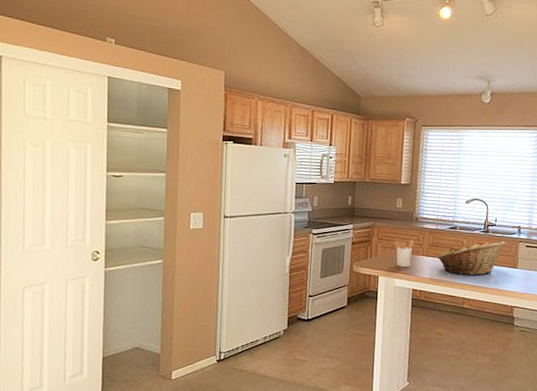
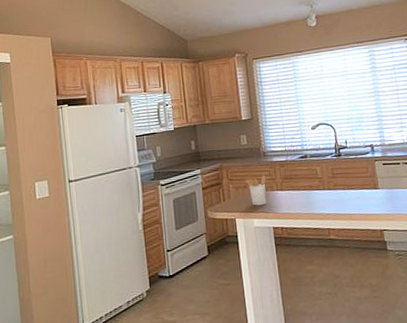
fruit basket: present [438,240,506,276] -> none [293,162,361,205]

